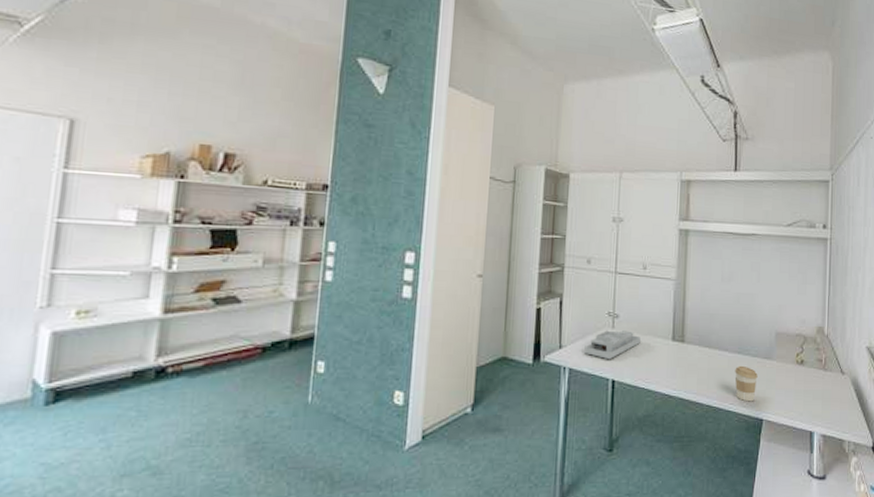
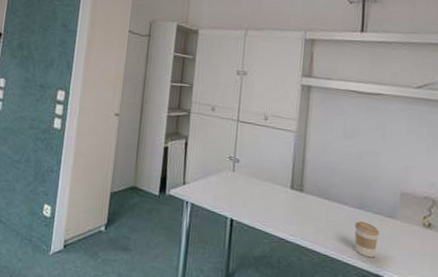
desk organizer: present [584,330,641,360] -> none [205,173,260,200]

